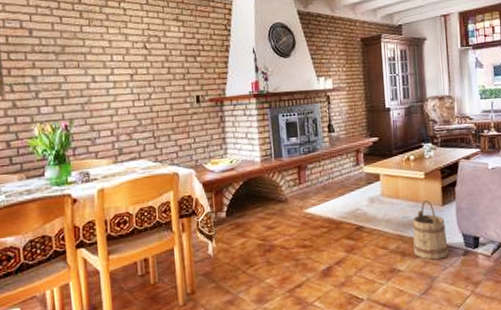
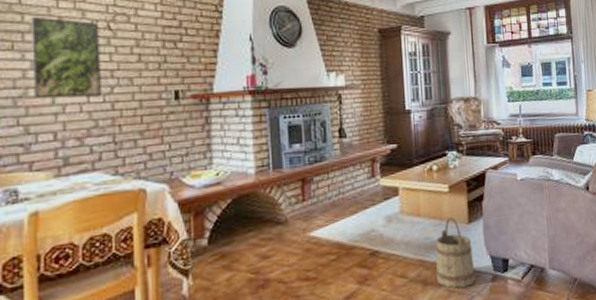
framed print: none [90,41,142,105] -> present [31,16,101,99]

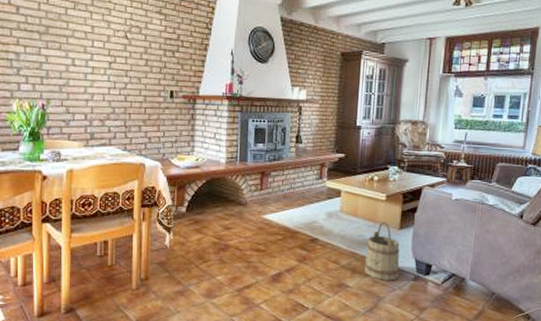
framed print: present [31,16,101,99] -> none [72,24,119,90]

